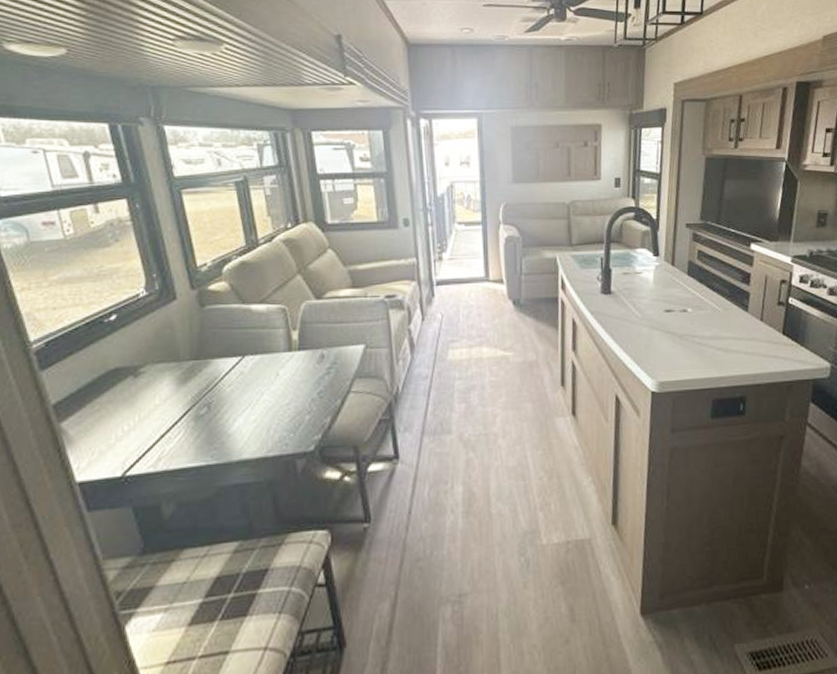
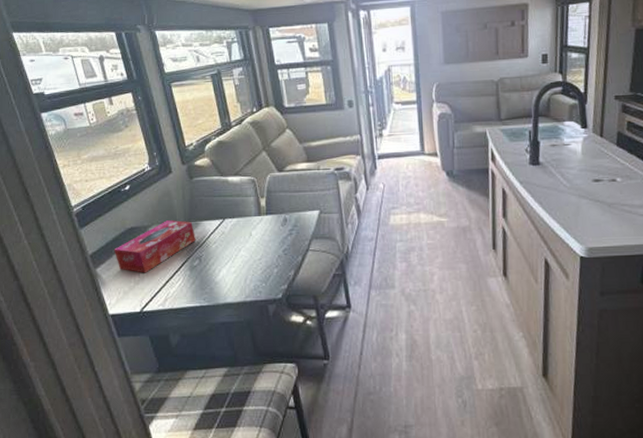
tissue box: none [88,358,204,427] -> present [114,220,195,273]

